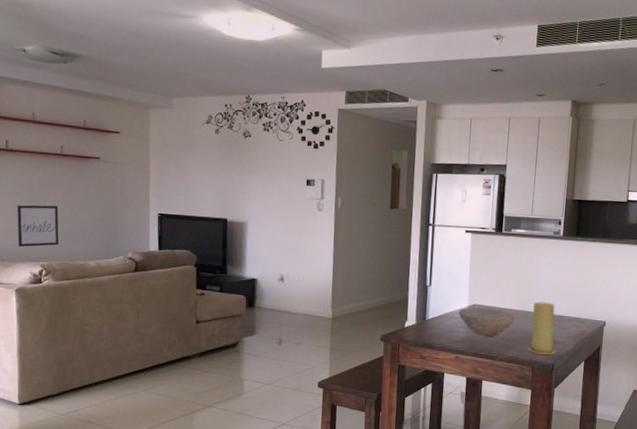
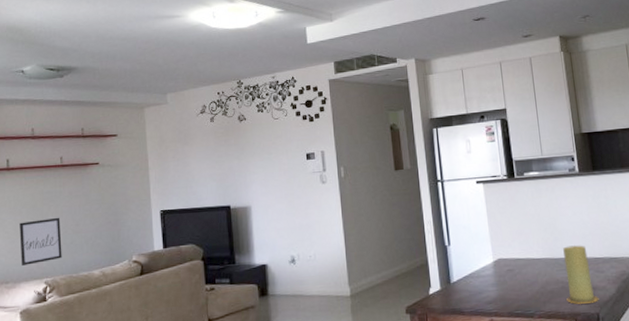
bowl: present [458,307,515,336] -> none [484,260,546,292]

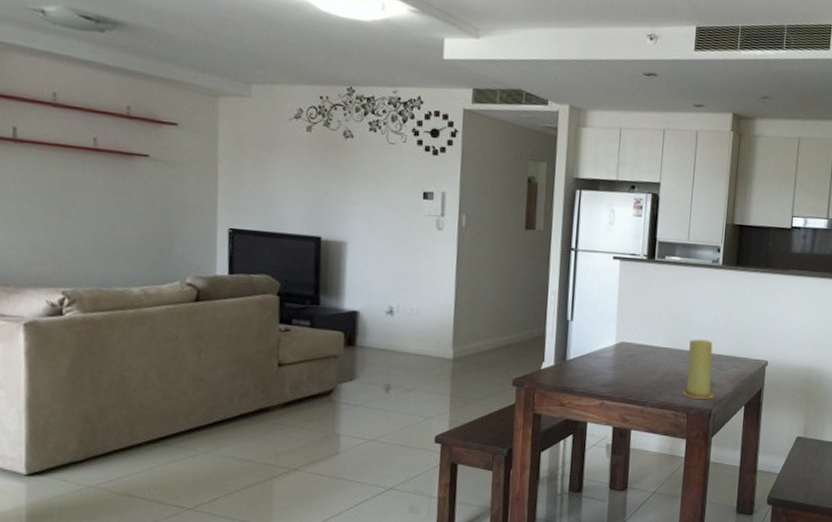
wall art: present [19,217,62,266] -> none [27,212,89,268]

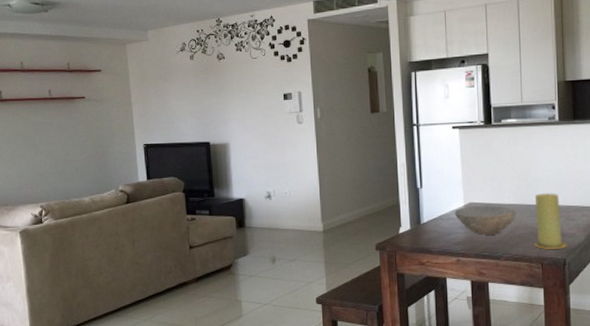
bowl: none [604,346,668,379] -> present [454,206,516,235]

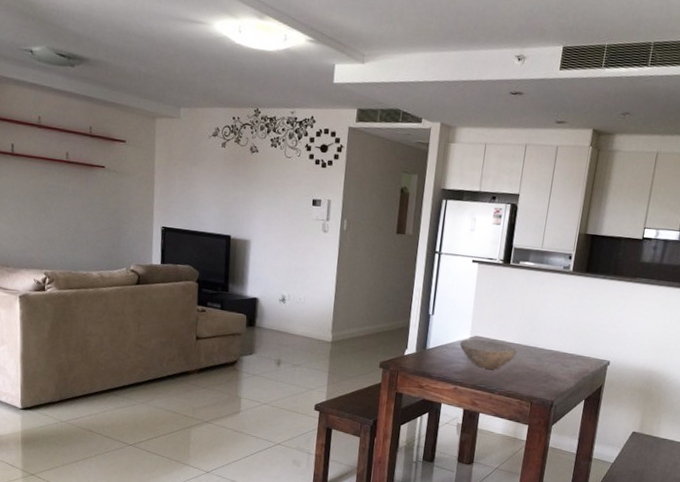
candle: present [534,193,567,249] -> none [528,337,559,392]

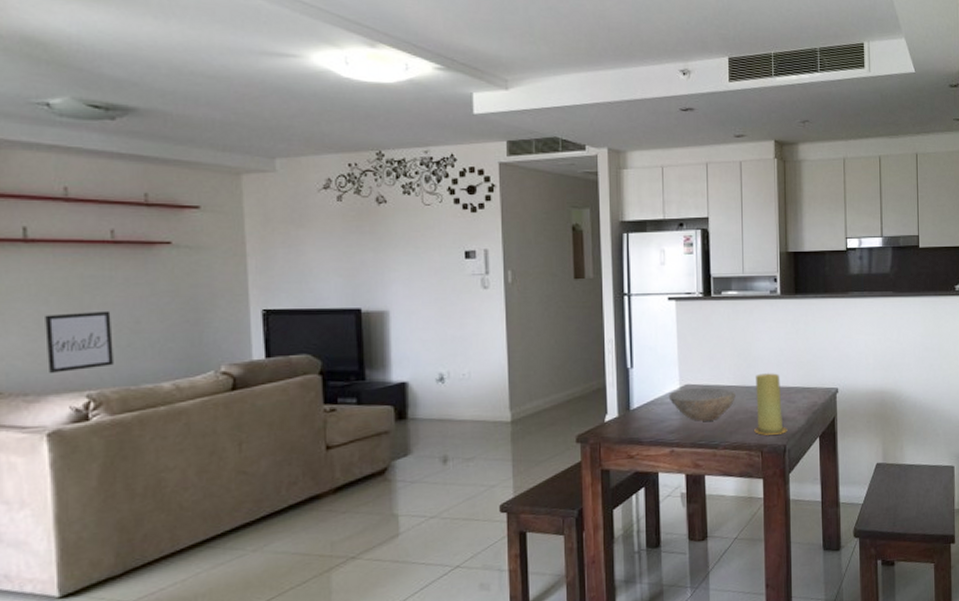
wall art: none [21,211,63,254] -> present [45,310,113,373]
candle: none [528,337,559,392] -> present [754,373,788,435]

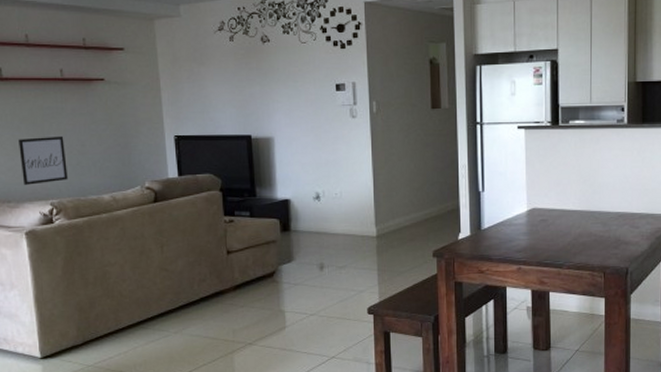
bowl: present [668,388,735,421] -> none [517,212,580,242]
candle: present [754,373,788,435] -> none [598,199,630,258]

